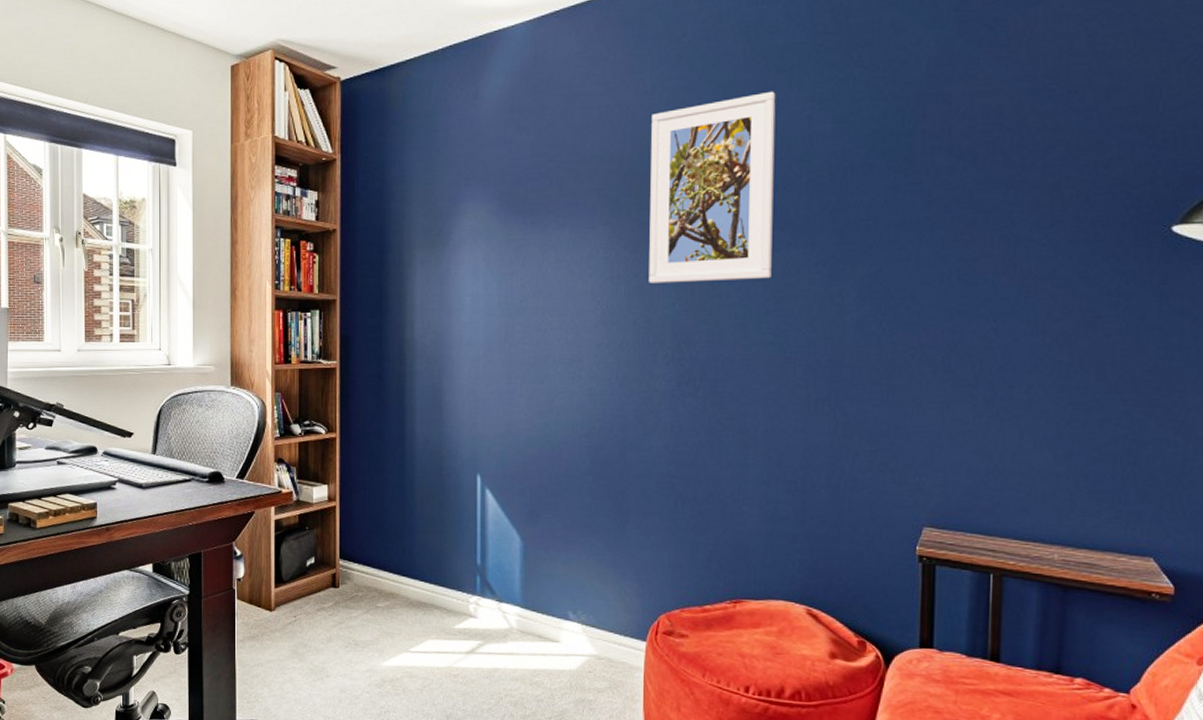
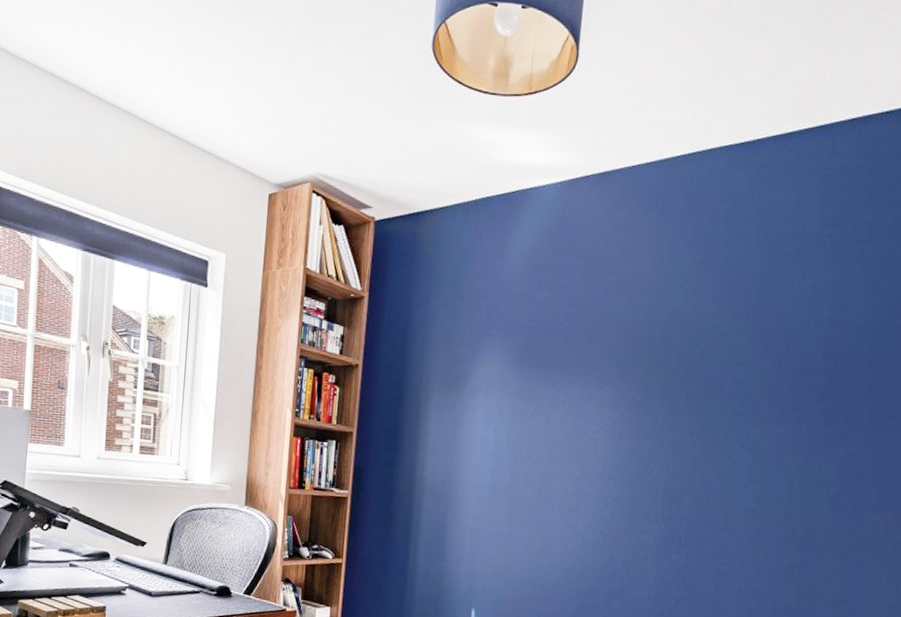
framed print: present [649,91,776,283] -> none [647,275,782,451]

